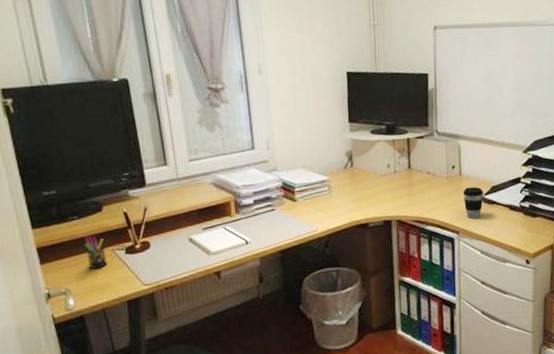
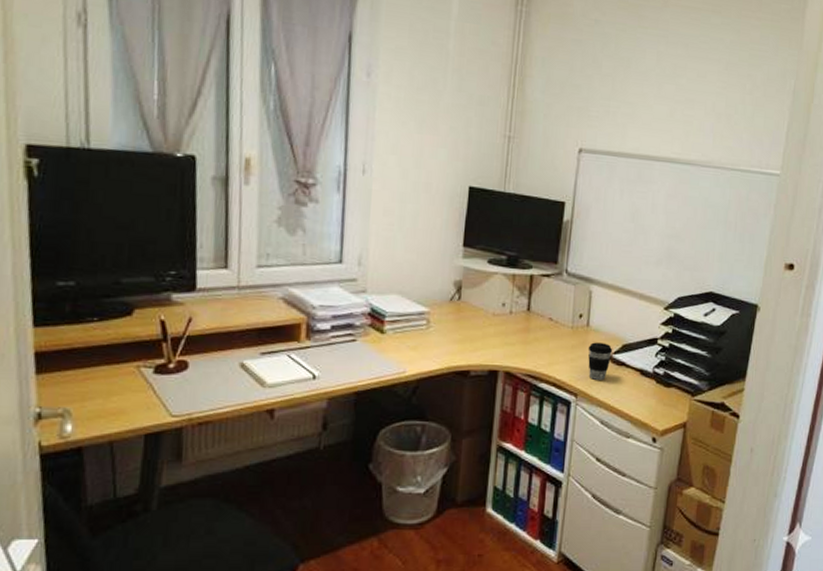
pen holder: present [84,235,107,269] -> none [100,343,128,388]

